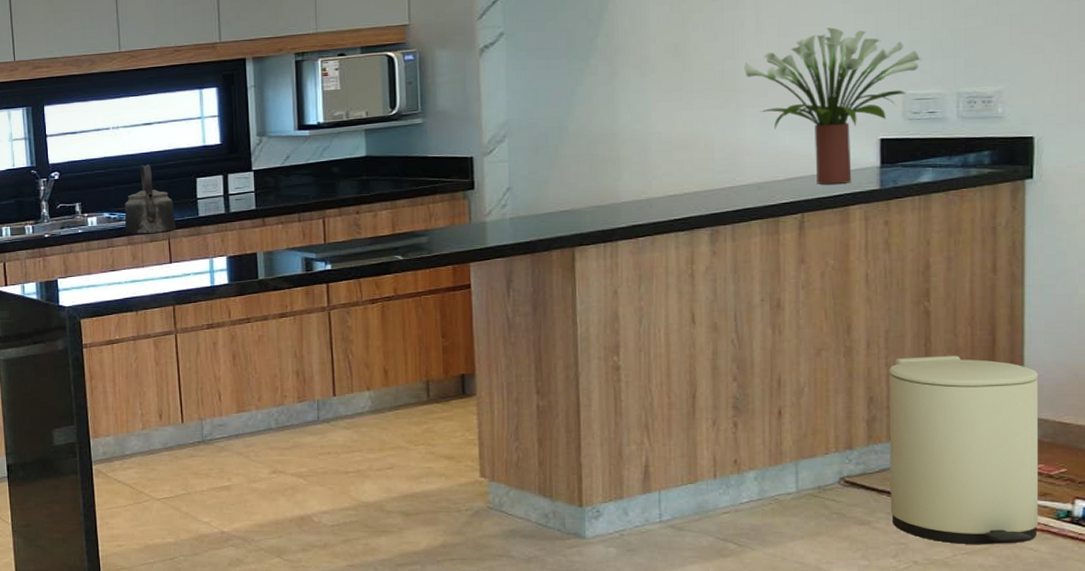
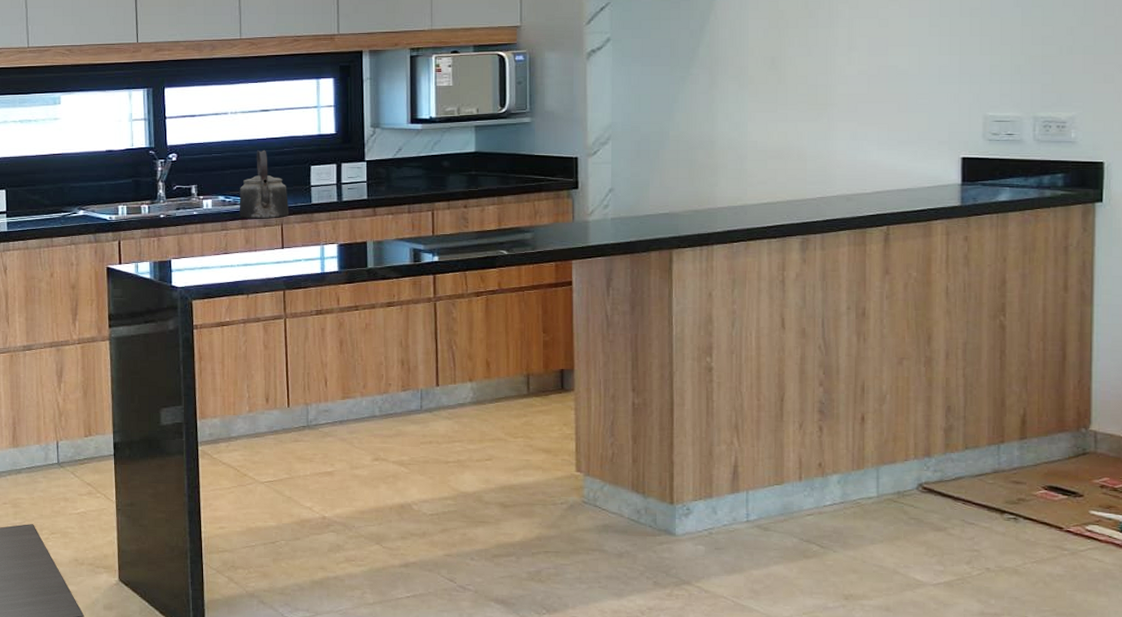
potted plant: present [744,27,923,184] -> none [836,49,1002,199]
pedal bin: present [889,355,1039,544] -> none [965,368,1105,554]

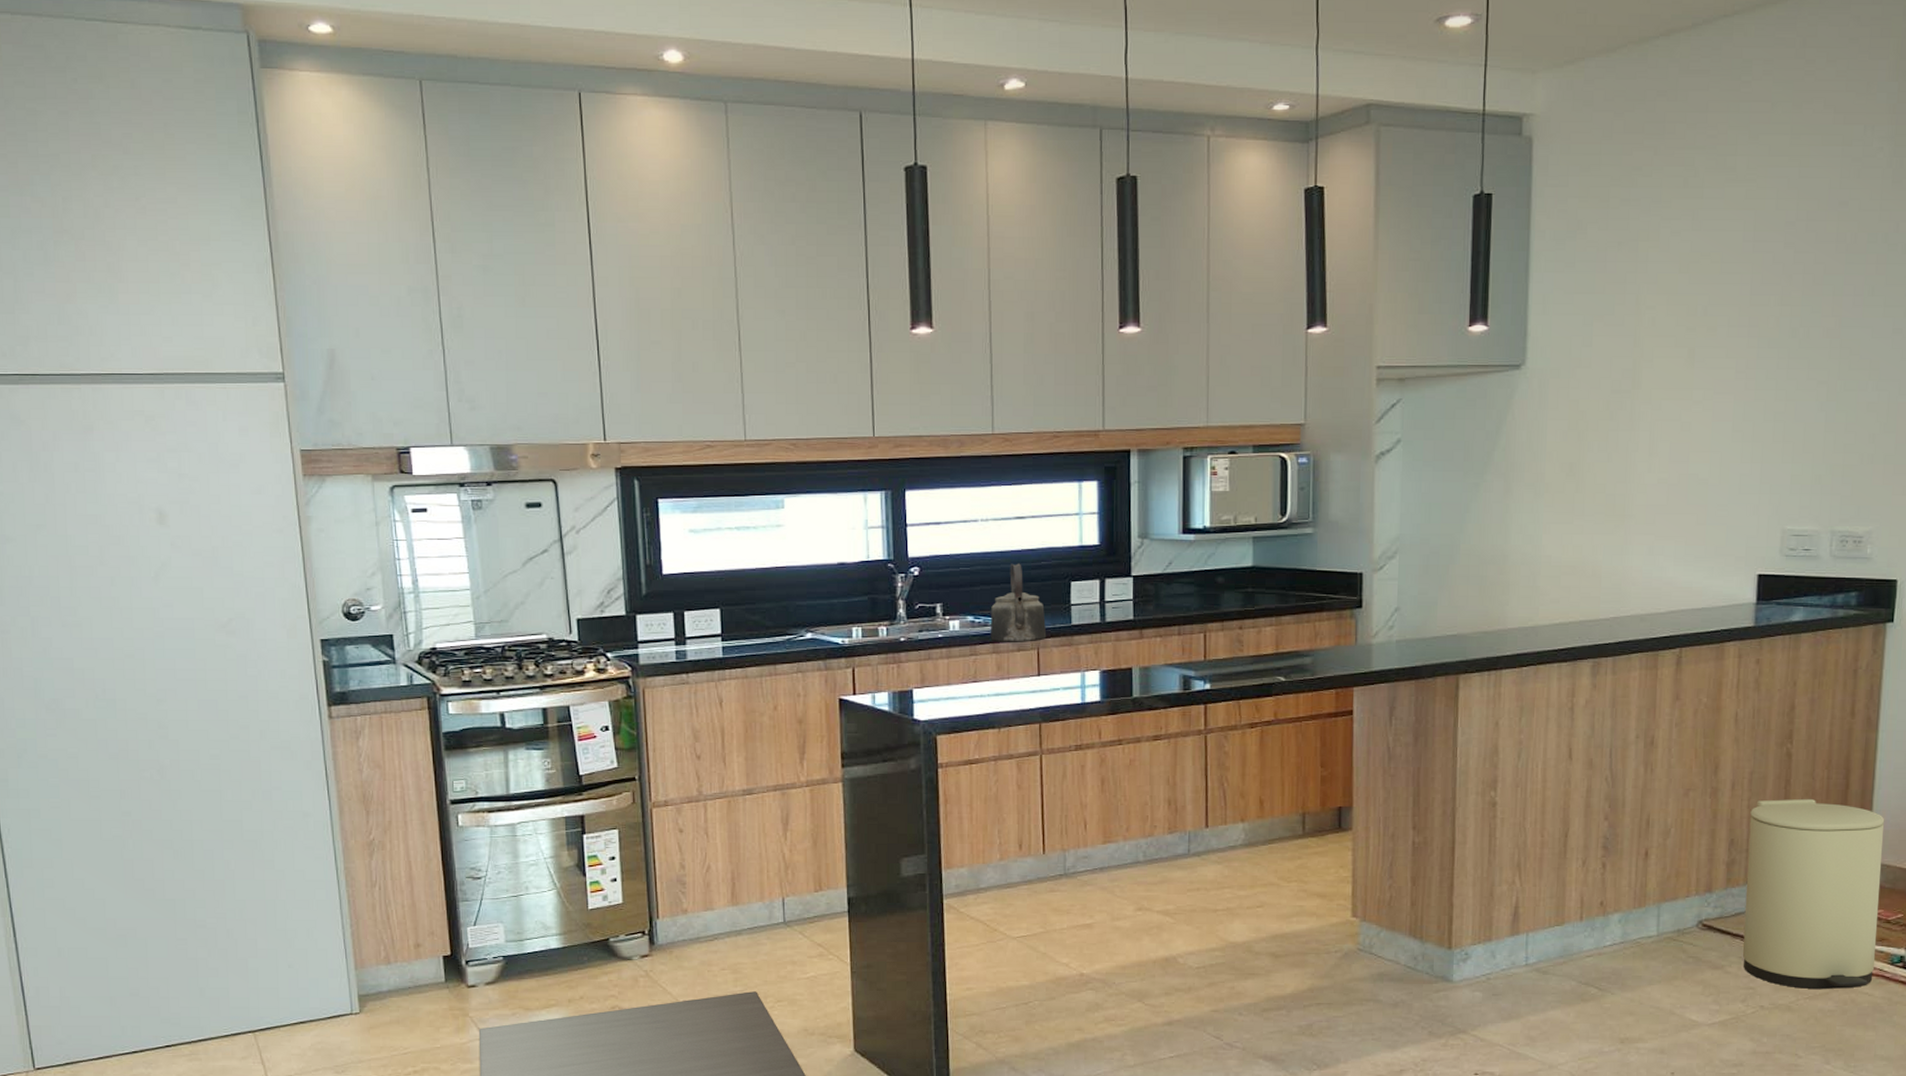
pedal bin: none [965,368,1105,554] -> present [1743,798,1885,989]

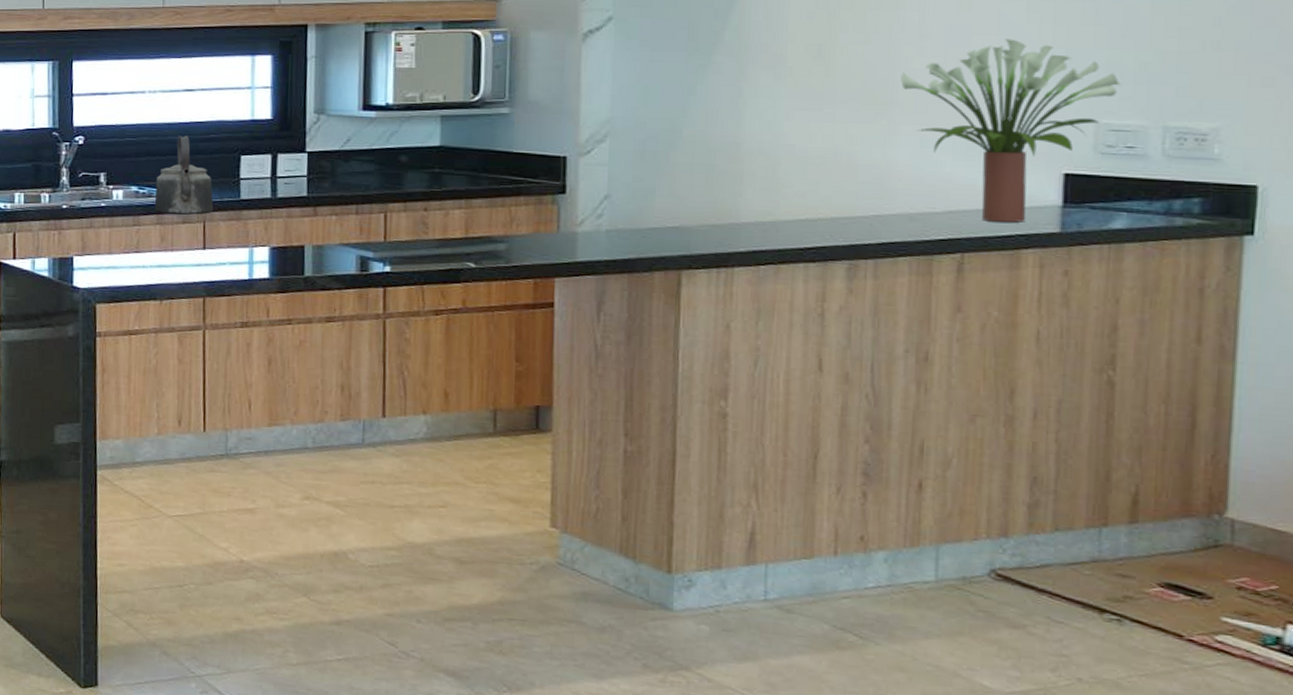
potted plant: none [1635,455,1802,619] -> present [901,39,1123,223]
pedal bin: present [1743,798,1885,989] -> none [1052,434,1249,670]

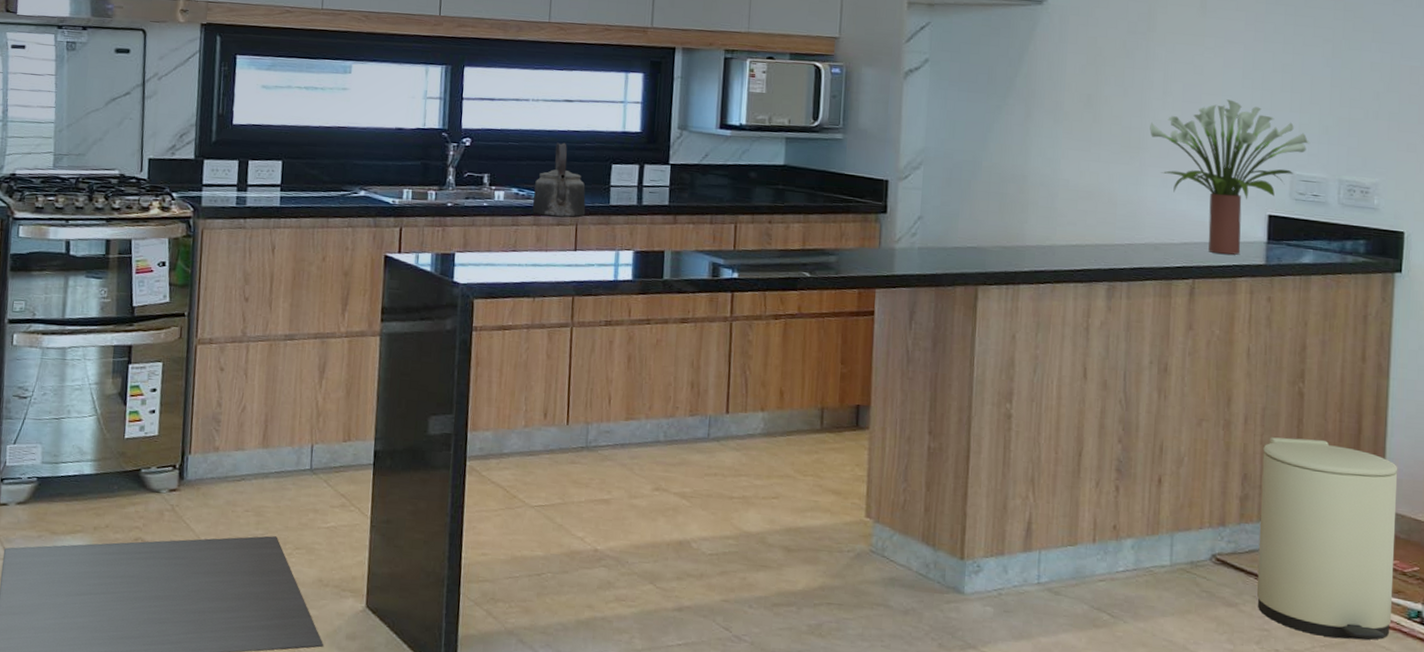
pedal bin: none [1052,434,1249,670] -> present [1257,437,1398,641]

